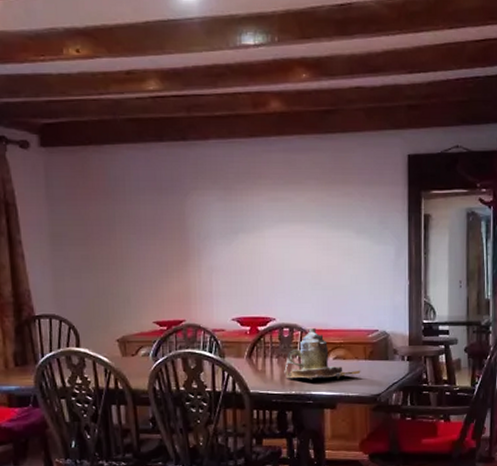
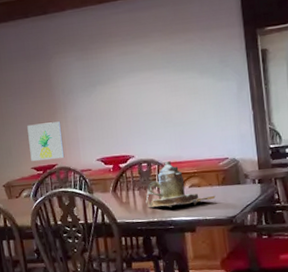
wall art: none [152,270,195,314] -> present [27,121,65,161]

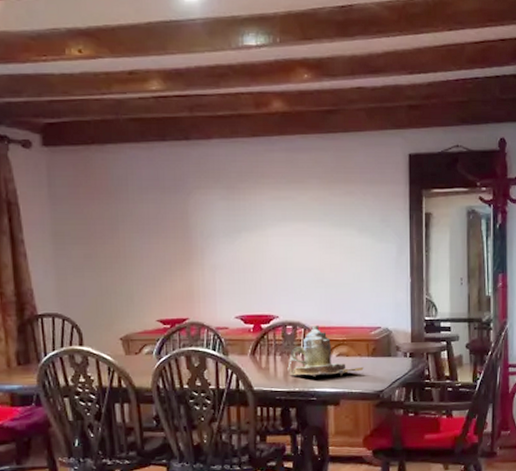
wall art: present [27,121,65,161] -> none [155,269,198,312]

